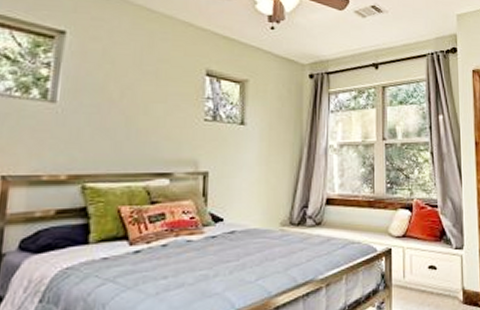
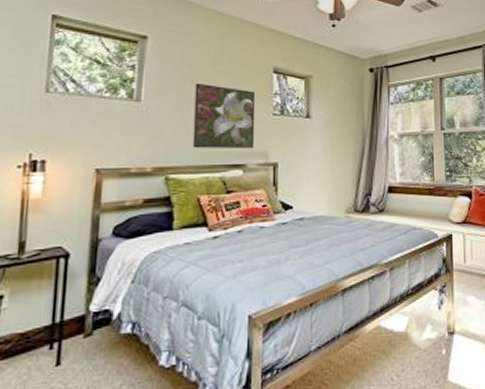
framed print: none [113,84,186,157] -> present [192,83,256,149]

